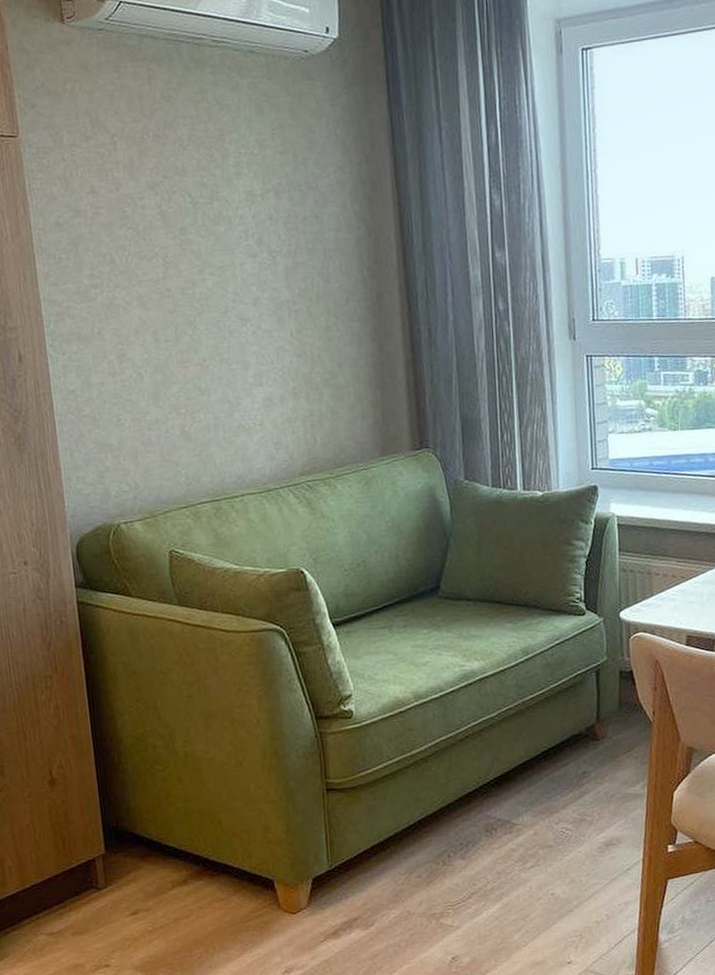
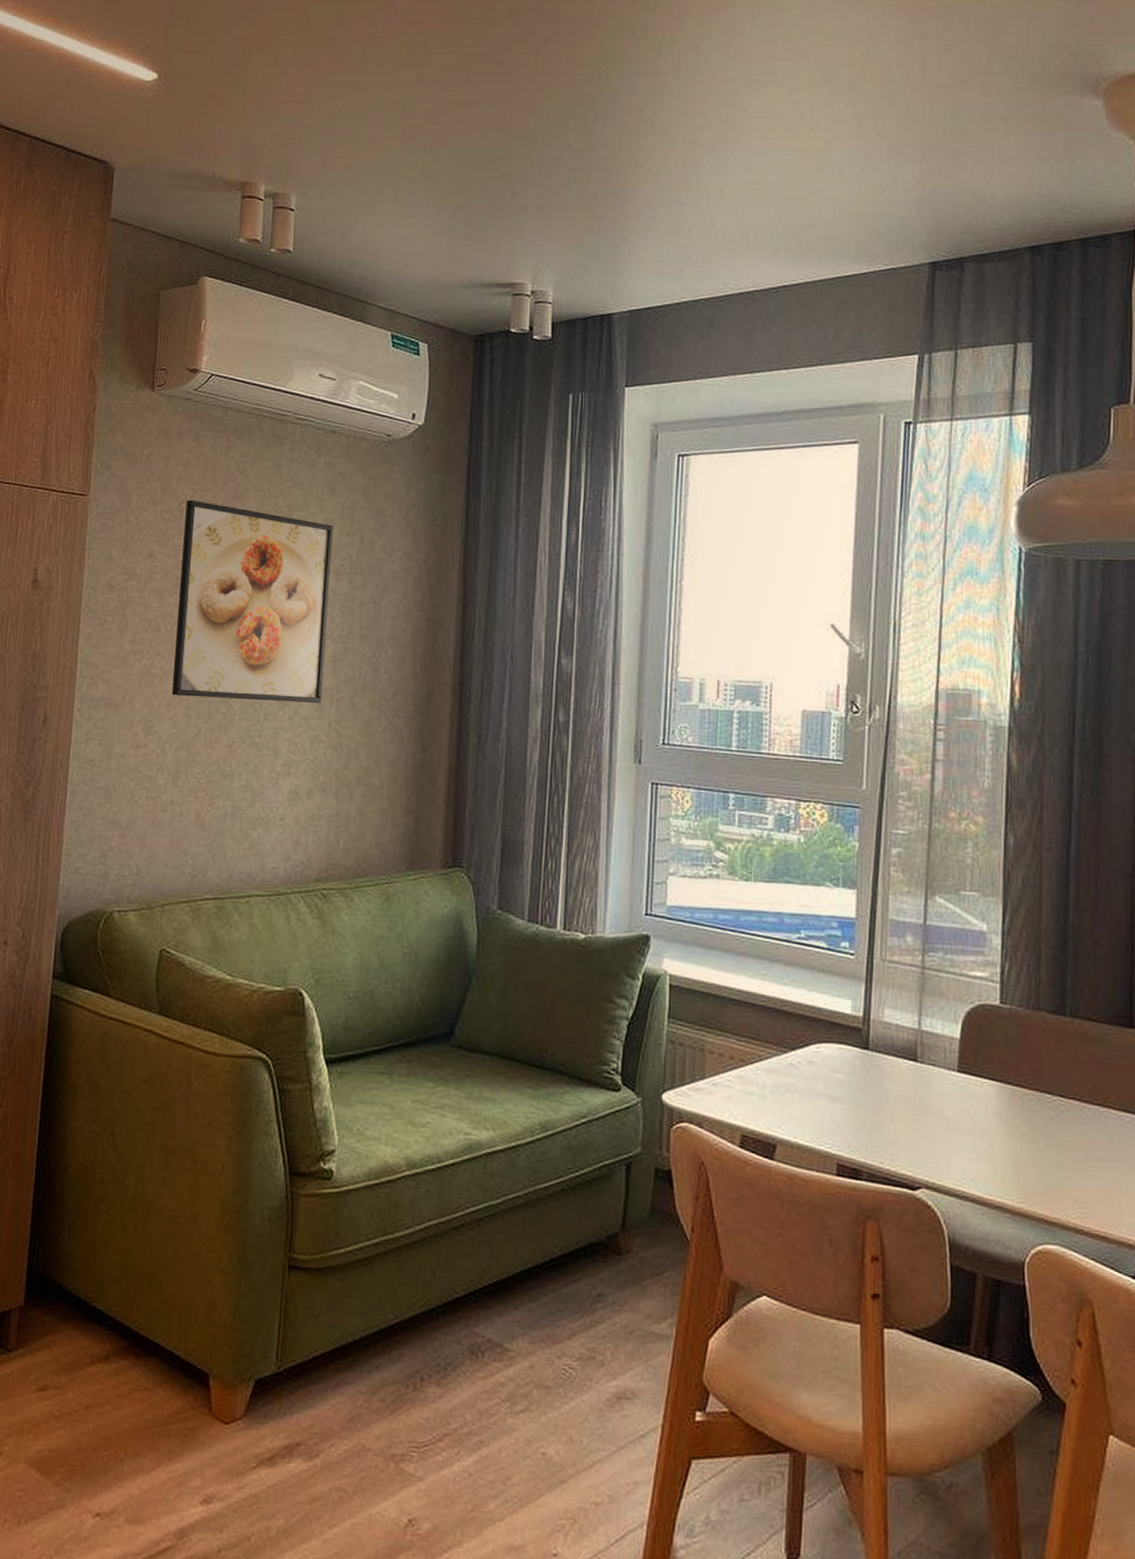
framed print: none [118,132,281,324] -> present [171,499,333,703]

